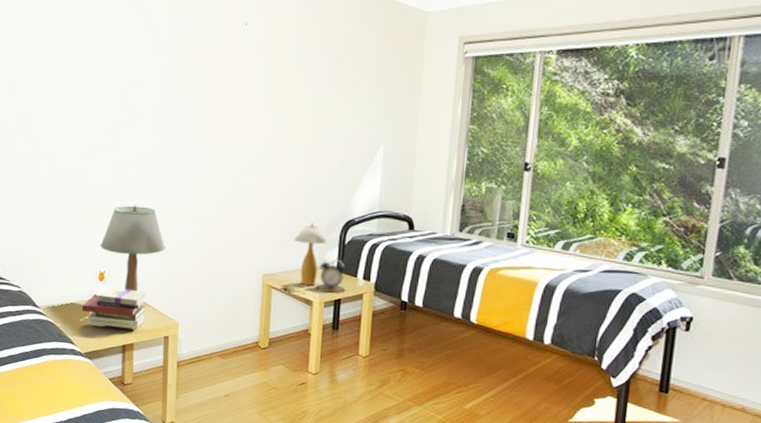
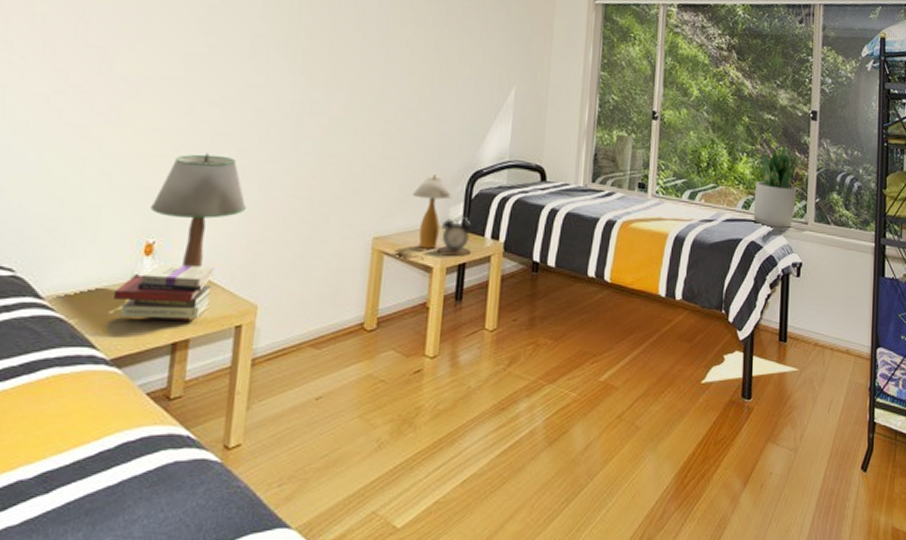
planter: none [636,196,697,281] -> present [753,146,799,228]

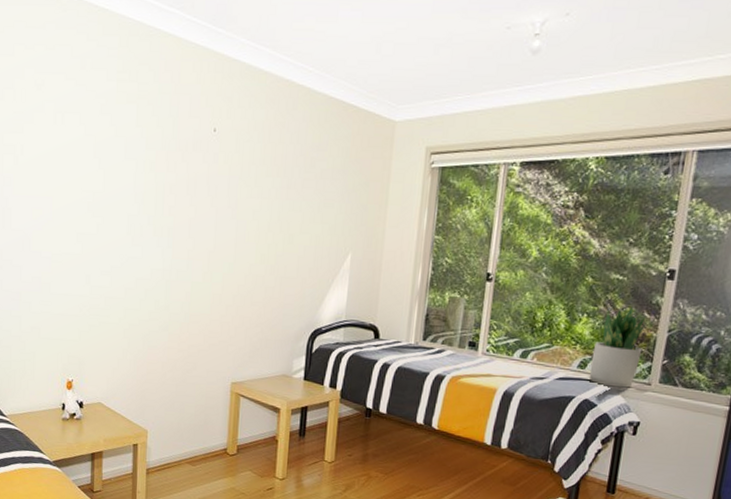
books: present [112,263,214,321] -> none [49,395,115,439]
table lamp: present [150,153,247,268] -> none [68,313,135,400]
table lamp: present [412,174,453,249] -> none [262,332,296,394]
alarm clock: present [437,216,472,258] -> none [283,367,312,402]

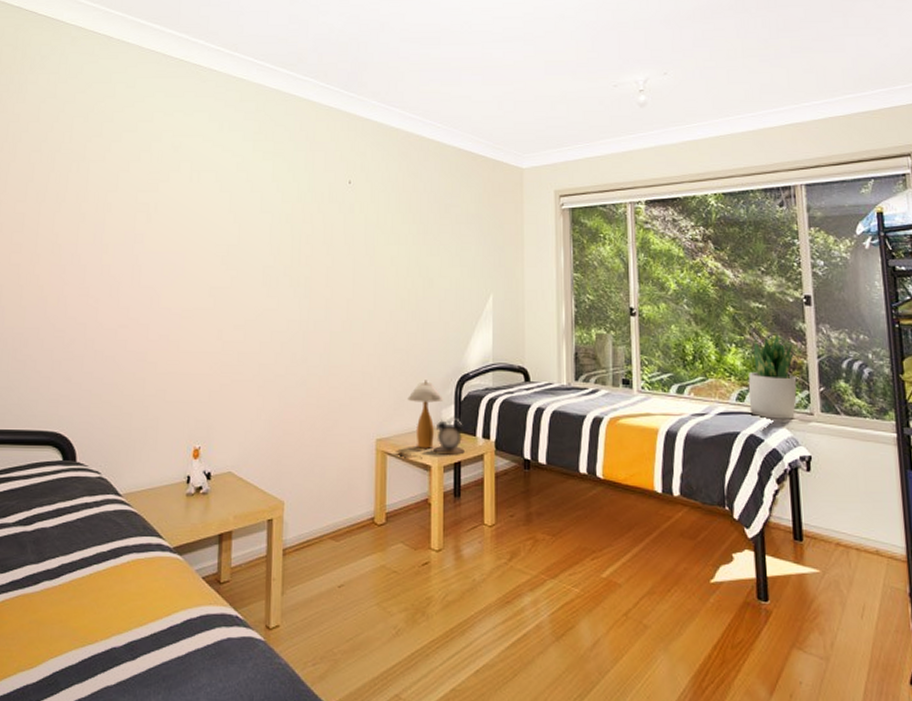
table lamp: none [262,332,296,394] -> present [408,380,444,449]
alarm clock: none [283,367,312,402] -> present [434,417,465,456]

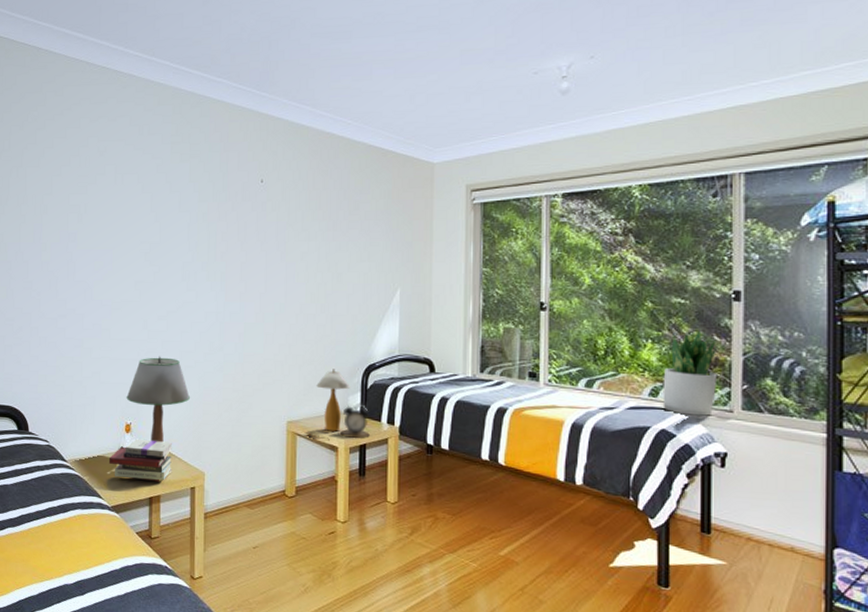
books: none [172,465,247,515] -> present [108,438,172,482]
table lamp: none [195,370,270,469] -> present [126,356,191,443]

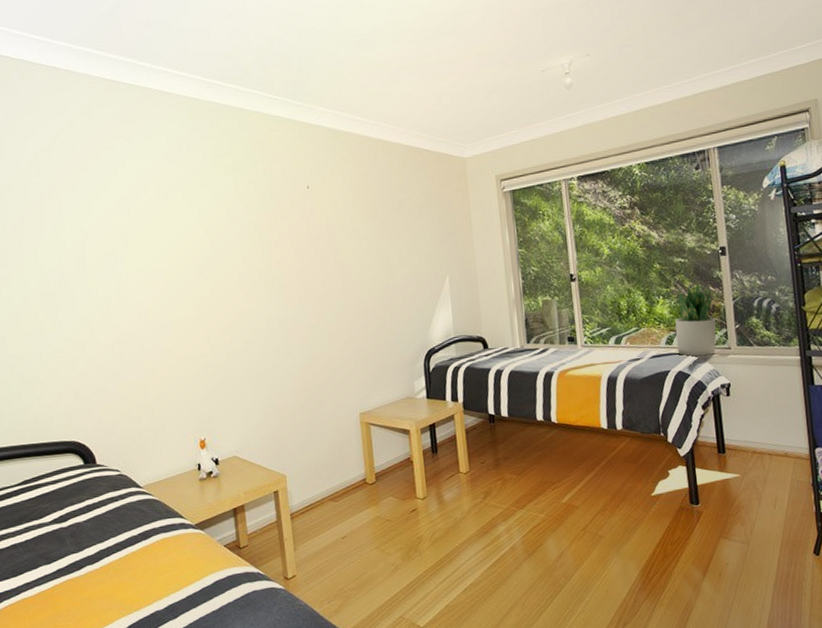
books: present [108,438,172,482] -> none [186,451,254,495]
table lamp: present [126,356,191,443] -> none [197,368,263,454]
table lamp: present [316,369,351,432] -> none [383,357,415,416]
alarm clock: present [340,403,370,439] -> none [410,387,437,420]

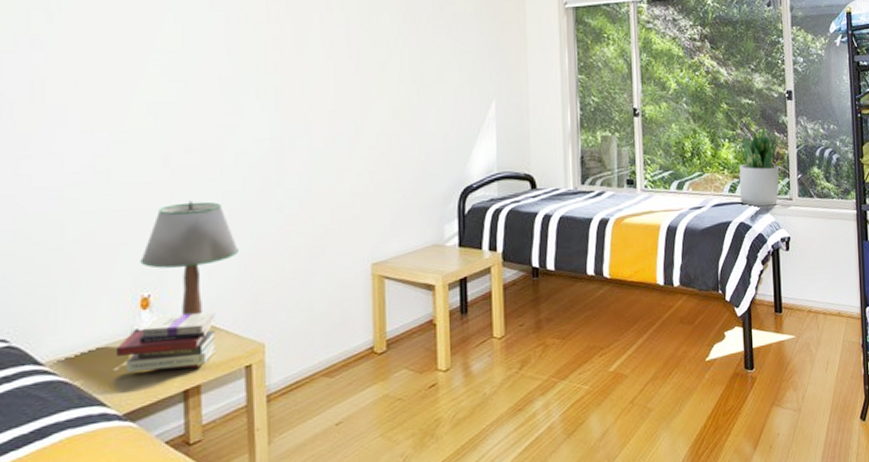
books: none [186,451,254,495] -> present [115,312,217,374]
table lamp: none [197,368,263,454] -> present [140,200,240,316]

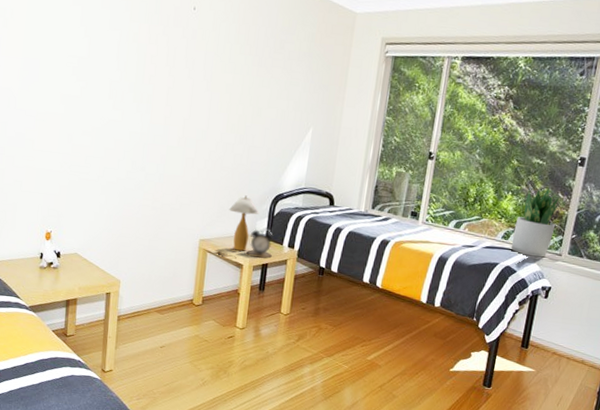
books: present [115,312,217,374] -> none [27,246,91,287]
table lamp: present [140,200,240,316] -> none [47,170,111,251]
table lamp: none [406,195,446,268] -> present [229,195,260,251]
alarm clock: none [437,232,470,273] -> present [246,227,273,259]

